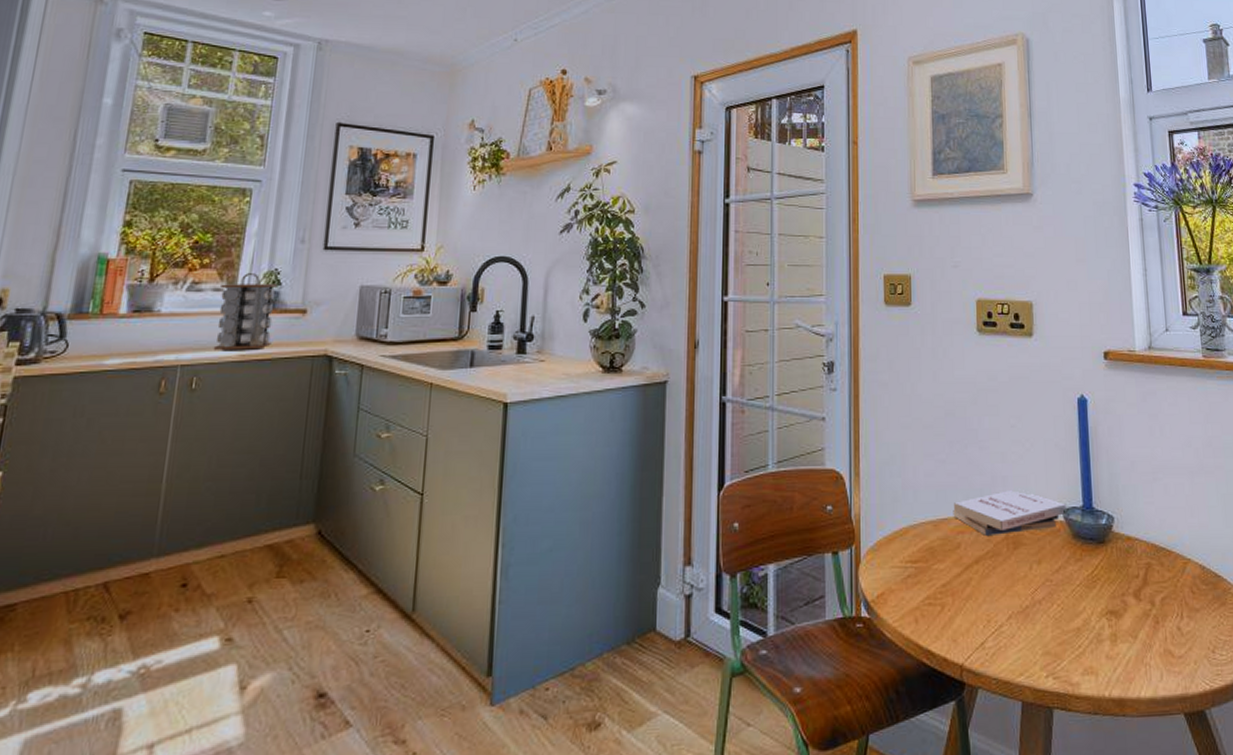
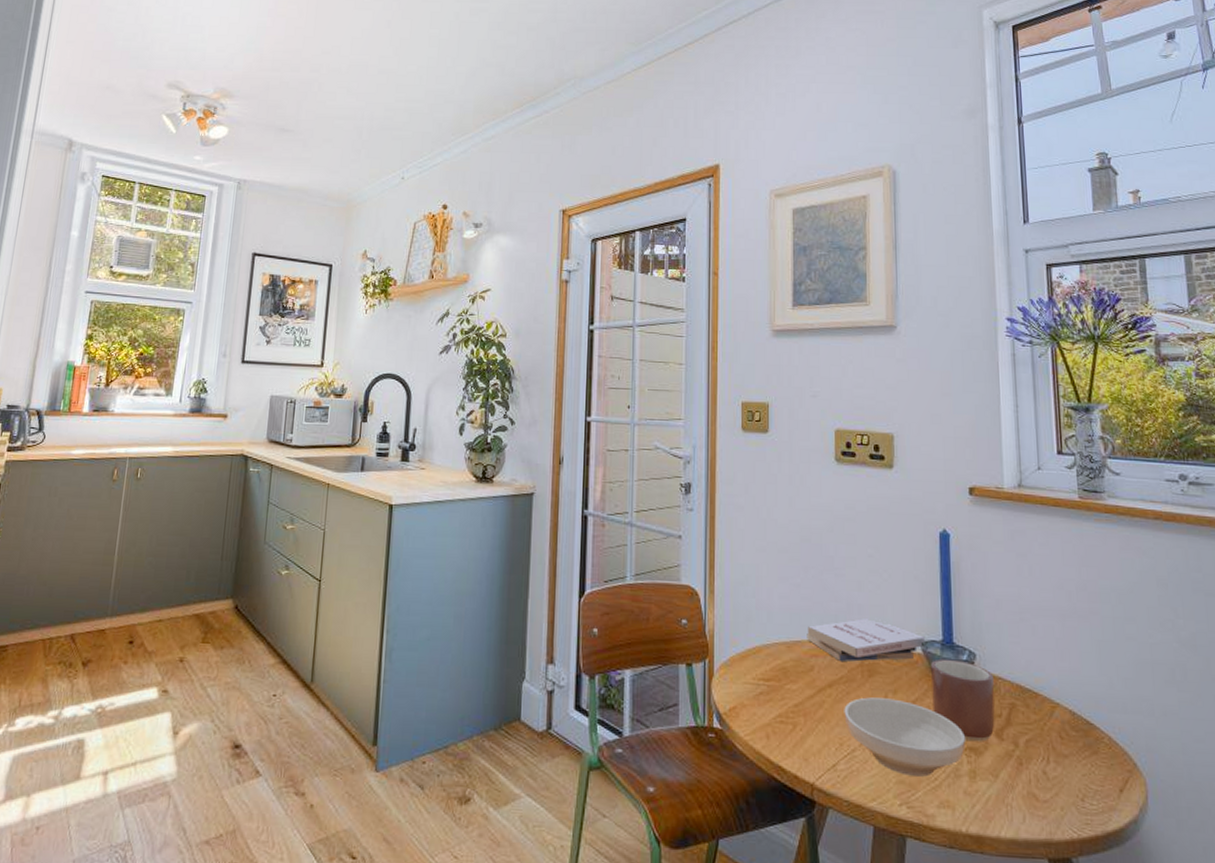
spice rack: present [213,272,277,351] -> none [154,380,204,448]
bowl: none [991,569,1107,646] -> present [844,697,966,777]
mug: none [1073,524,1133,605] -> present [931,659,995,742]

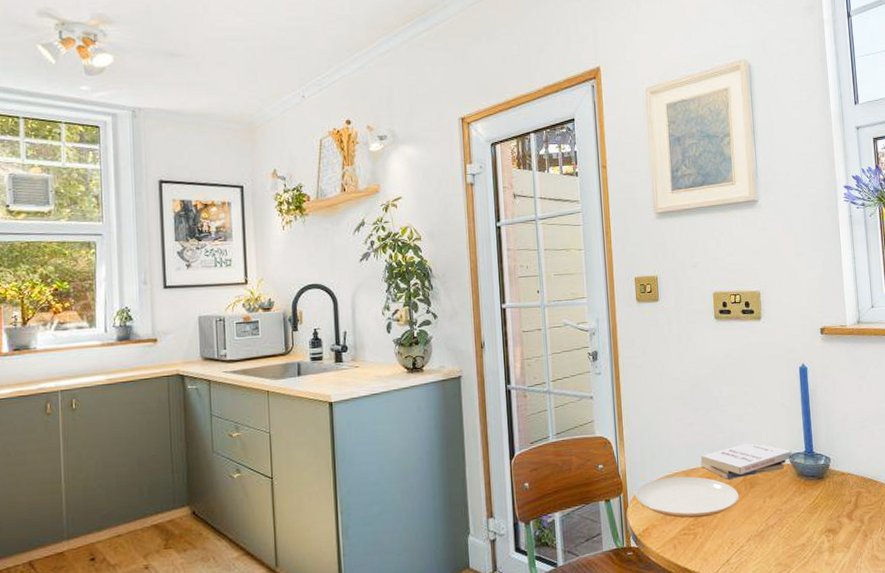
plate: none [723,647,854,705] -> present [635,476,739,518]
bowl: present [844,697,966,777] -> none [733,502,826,559]
mug: present [931,659,995,742] -> none [797,464,847,525]

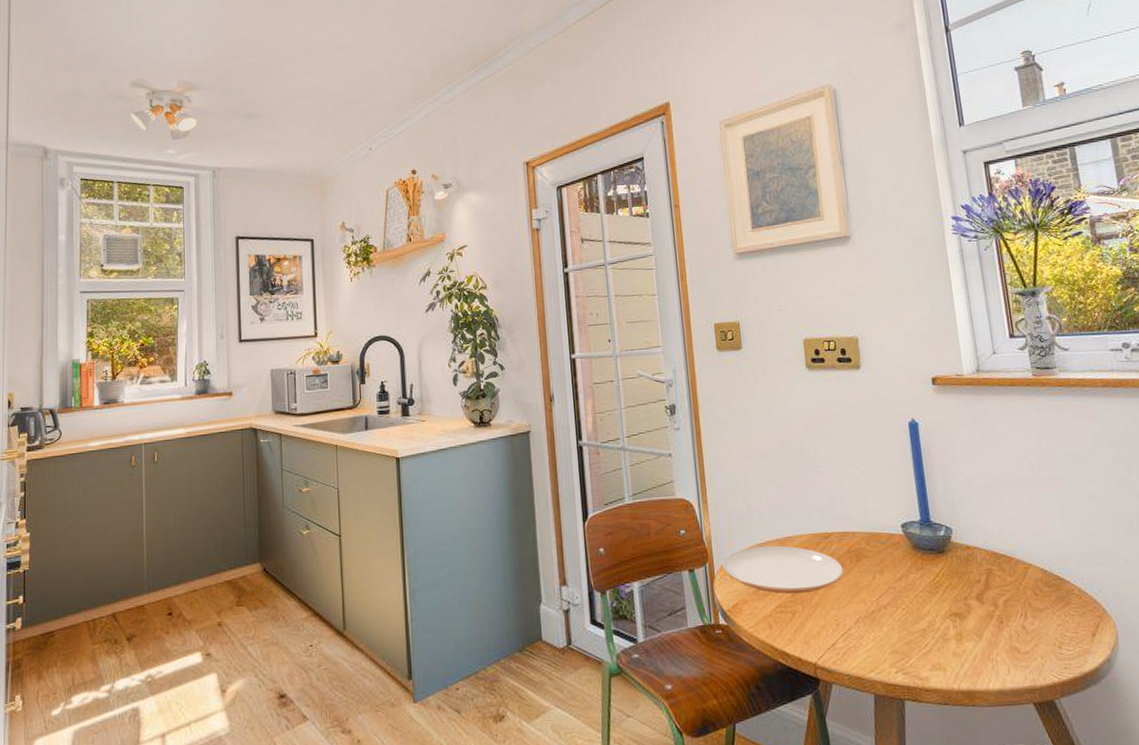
books: present [700,441,793,479] -> none [796,507,906,550]

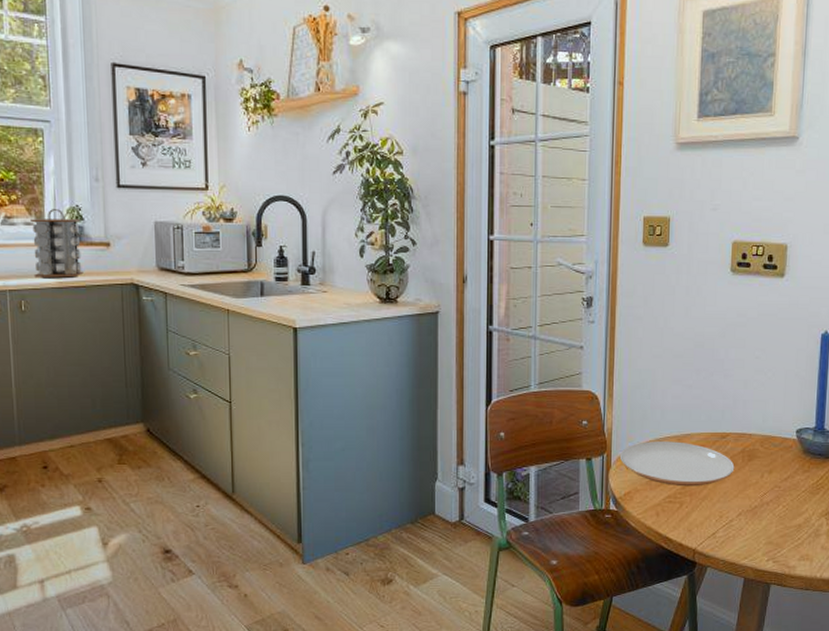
spice rack: none [165,365,209,430] -> present [31,208,84,279]

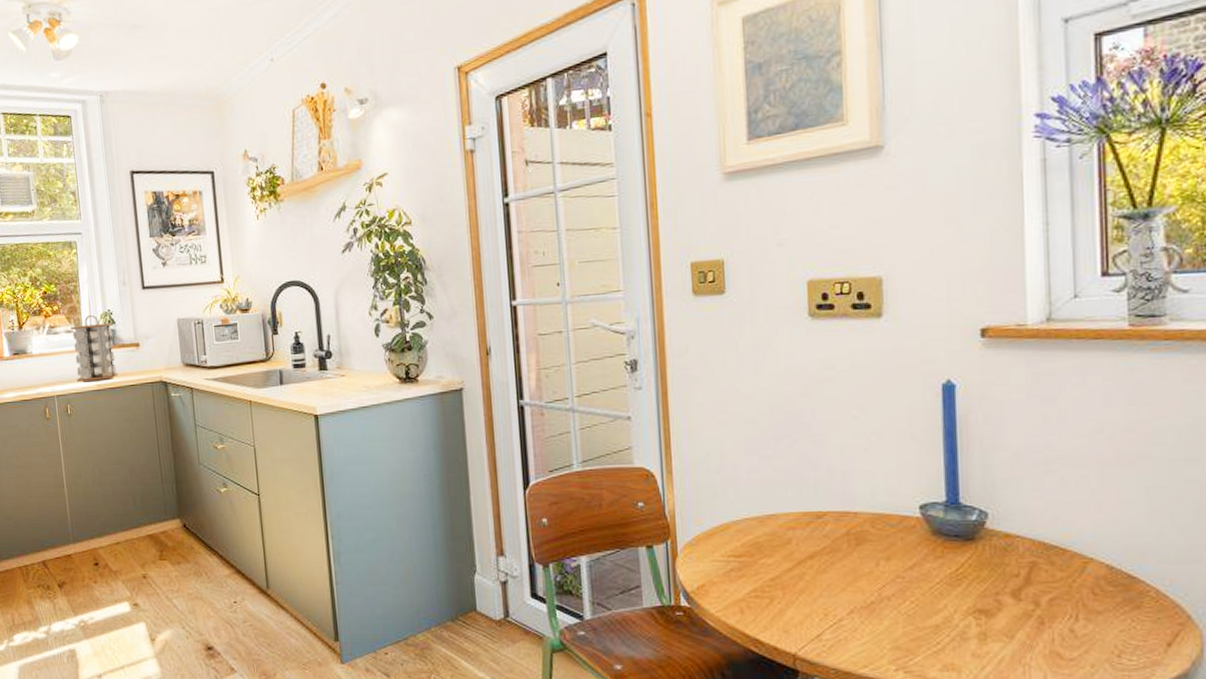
plate: present [619,441,735,487] -> none [687,524,839,578]

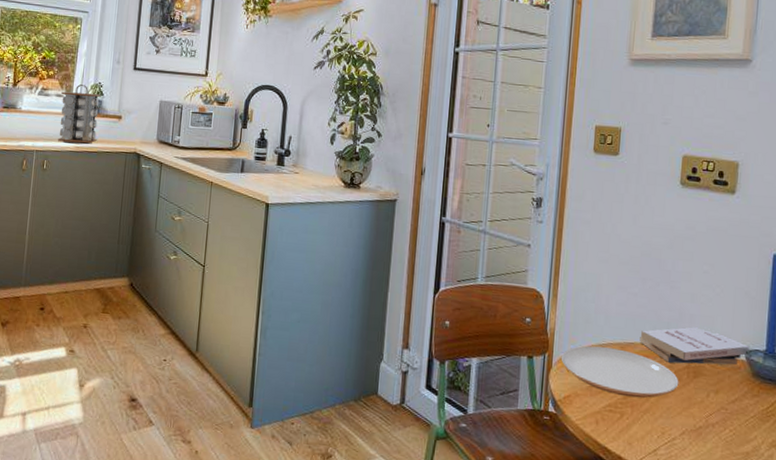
plate: none [687,524,839,578] -> present [561,345,679,398]
books: none [781,484,926,531] -> present [639,326,751,365]

